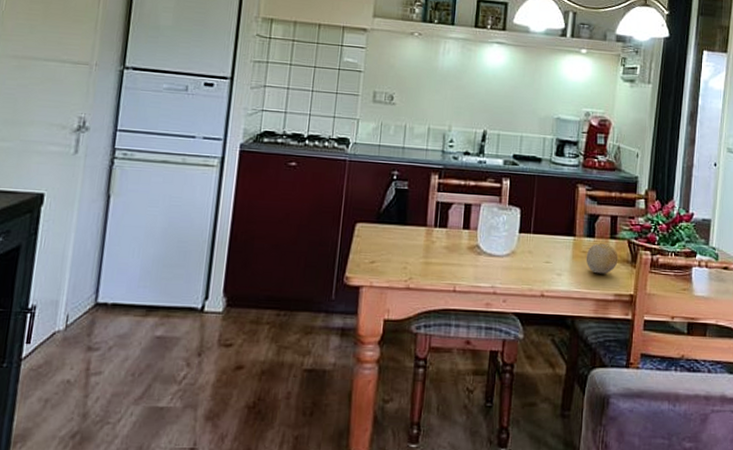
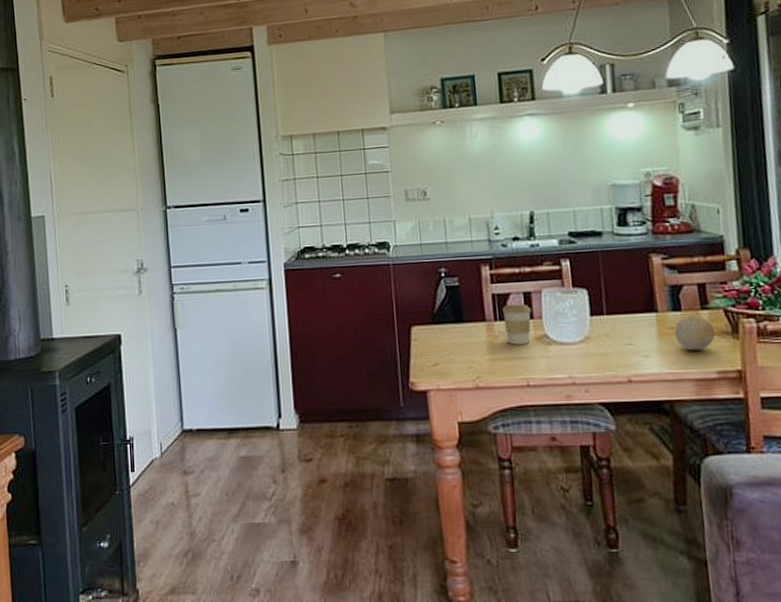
coffee cup: none [442,213,470,252] -> present [502,304,532,345]

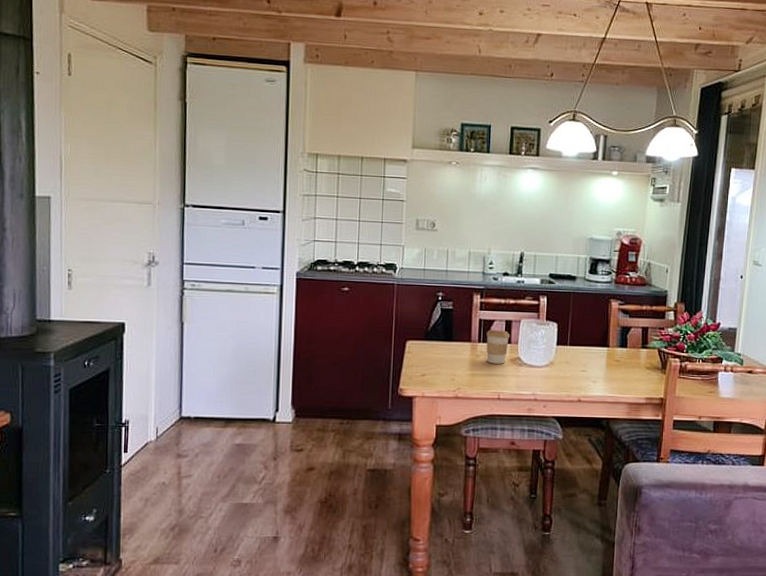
fruit: present [674,316,716,351] -> none [619,353,649,380]

